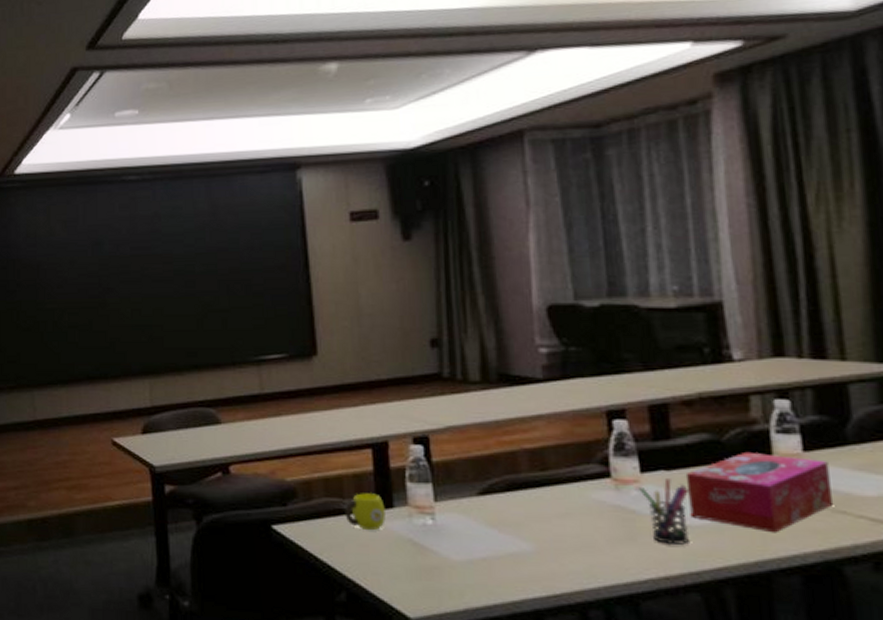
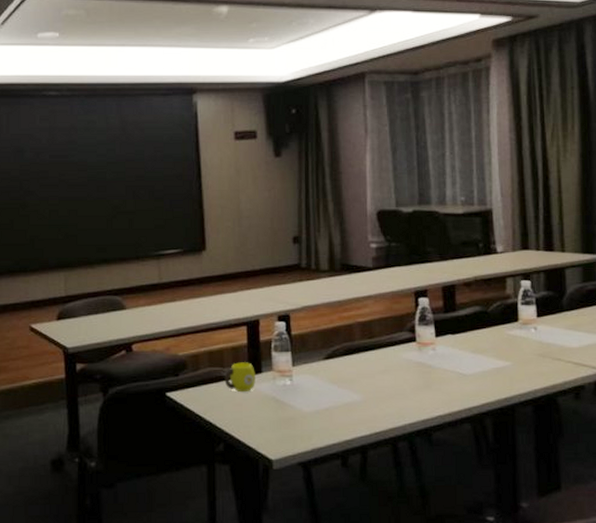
pen holder: present [639,477,689,546] -> none [434,339,466,390]
tissue box: present [685,451,834,533] -> none [464,318,554,377]

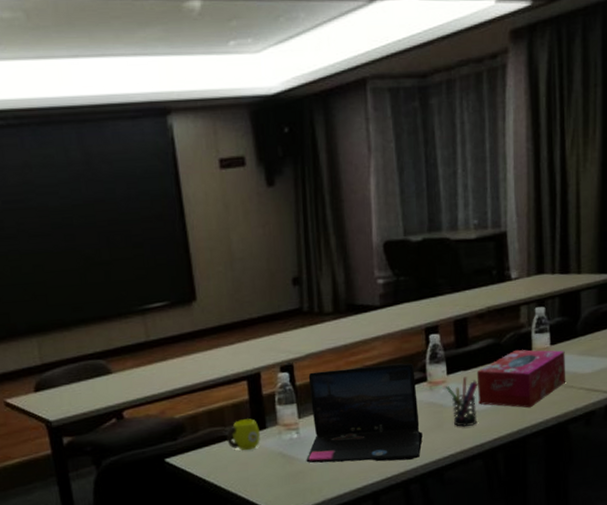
laptop: none [298,322,411,417] -> present [306,362,423,464]
pen holder: none [434,339,466,390] -> present [446,376,478,428]
tissue box: none [464,318,554,377] -> present [476,349,566,408]

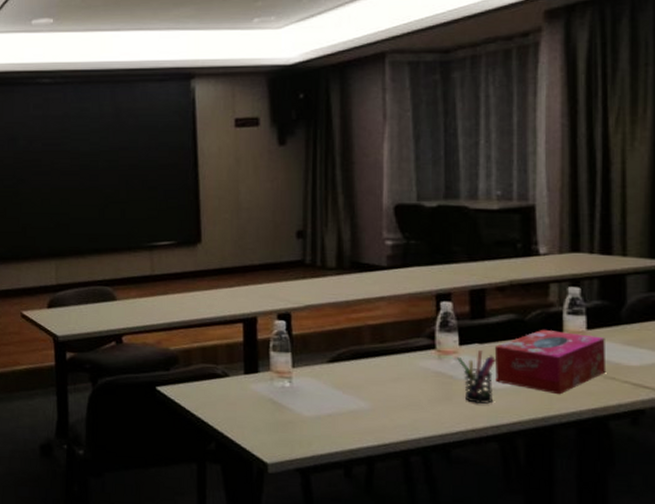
cup: present [226,418,261,451] -> none [218,360,253,392]
laptop: present [306,362,423,464] -> none [297,324,427,429]

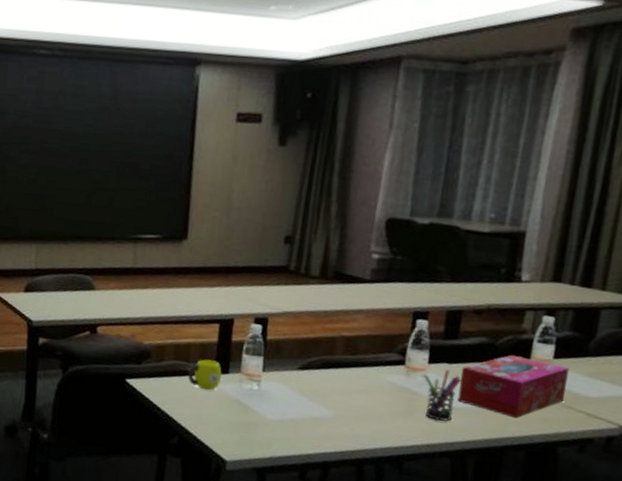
cup: none [218,360,253,392] -> present [188,359,223,391]

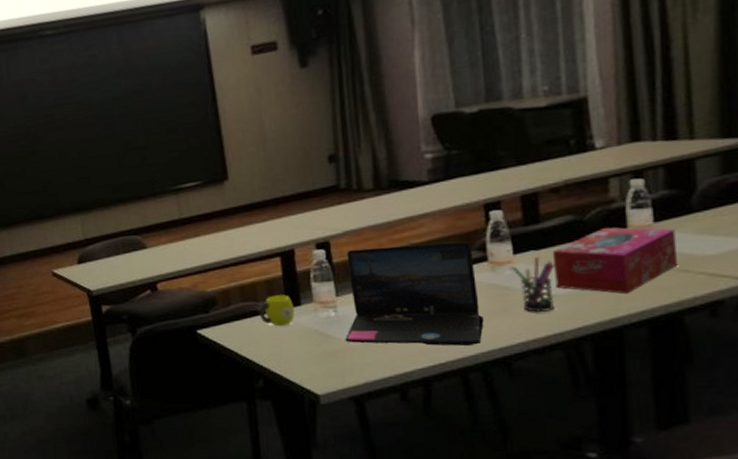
laptop: none [261,330,394,440] -> present [345,241,484,346]

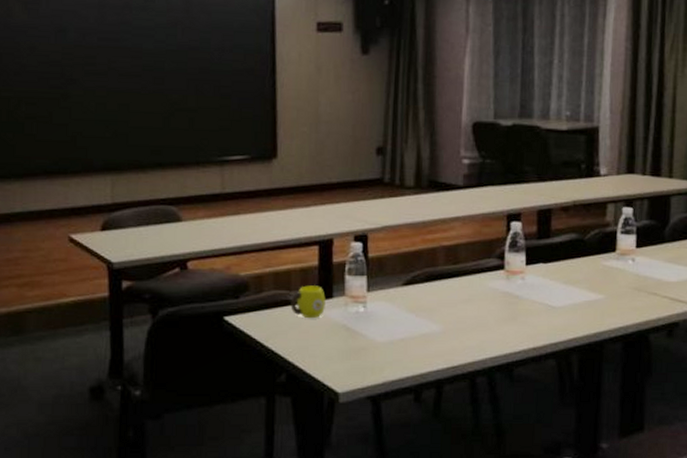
laptop: present [345,241,484,346] -> none [370,245,495,350]
pen holder: present [512,256,554,313] -> none [523,269,557,323]
tissue box: present [552,227,679,294] -> none [556,248,651,311]

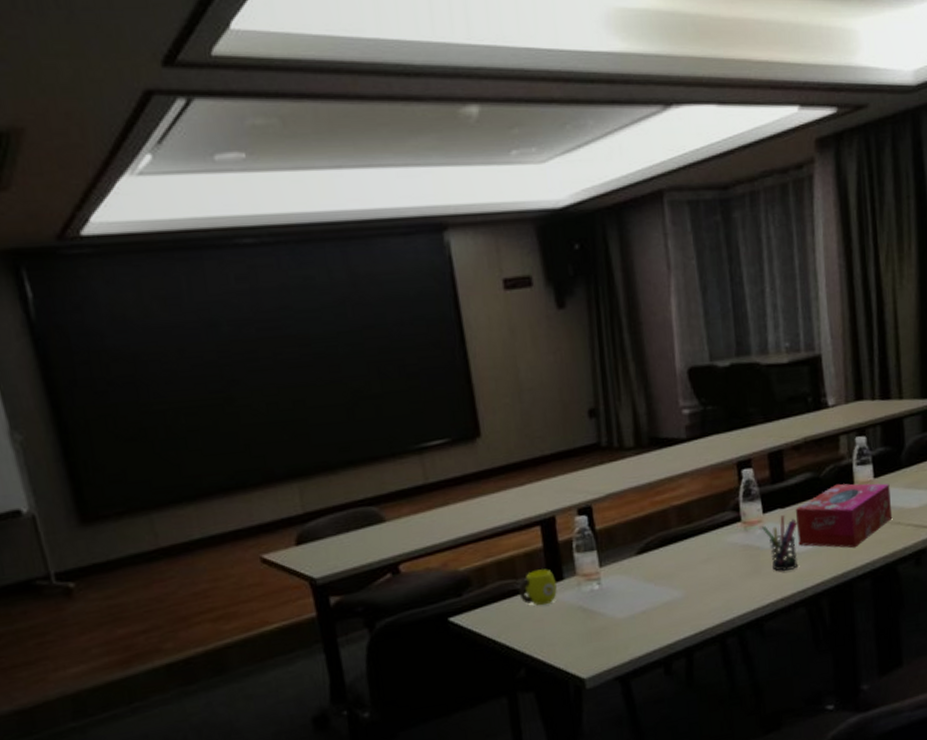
pen holder: none [523,269,557,323] -> present [762,514,797,572]
tissue box: none [556,248,651,311] -> present [795,483,893,549]

